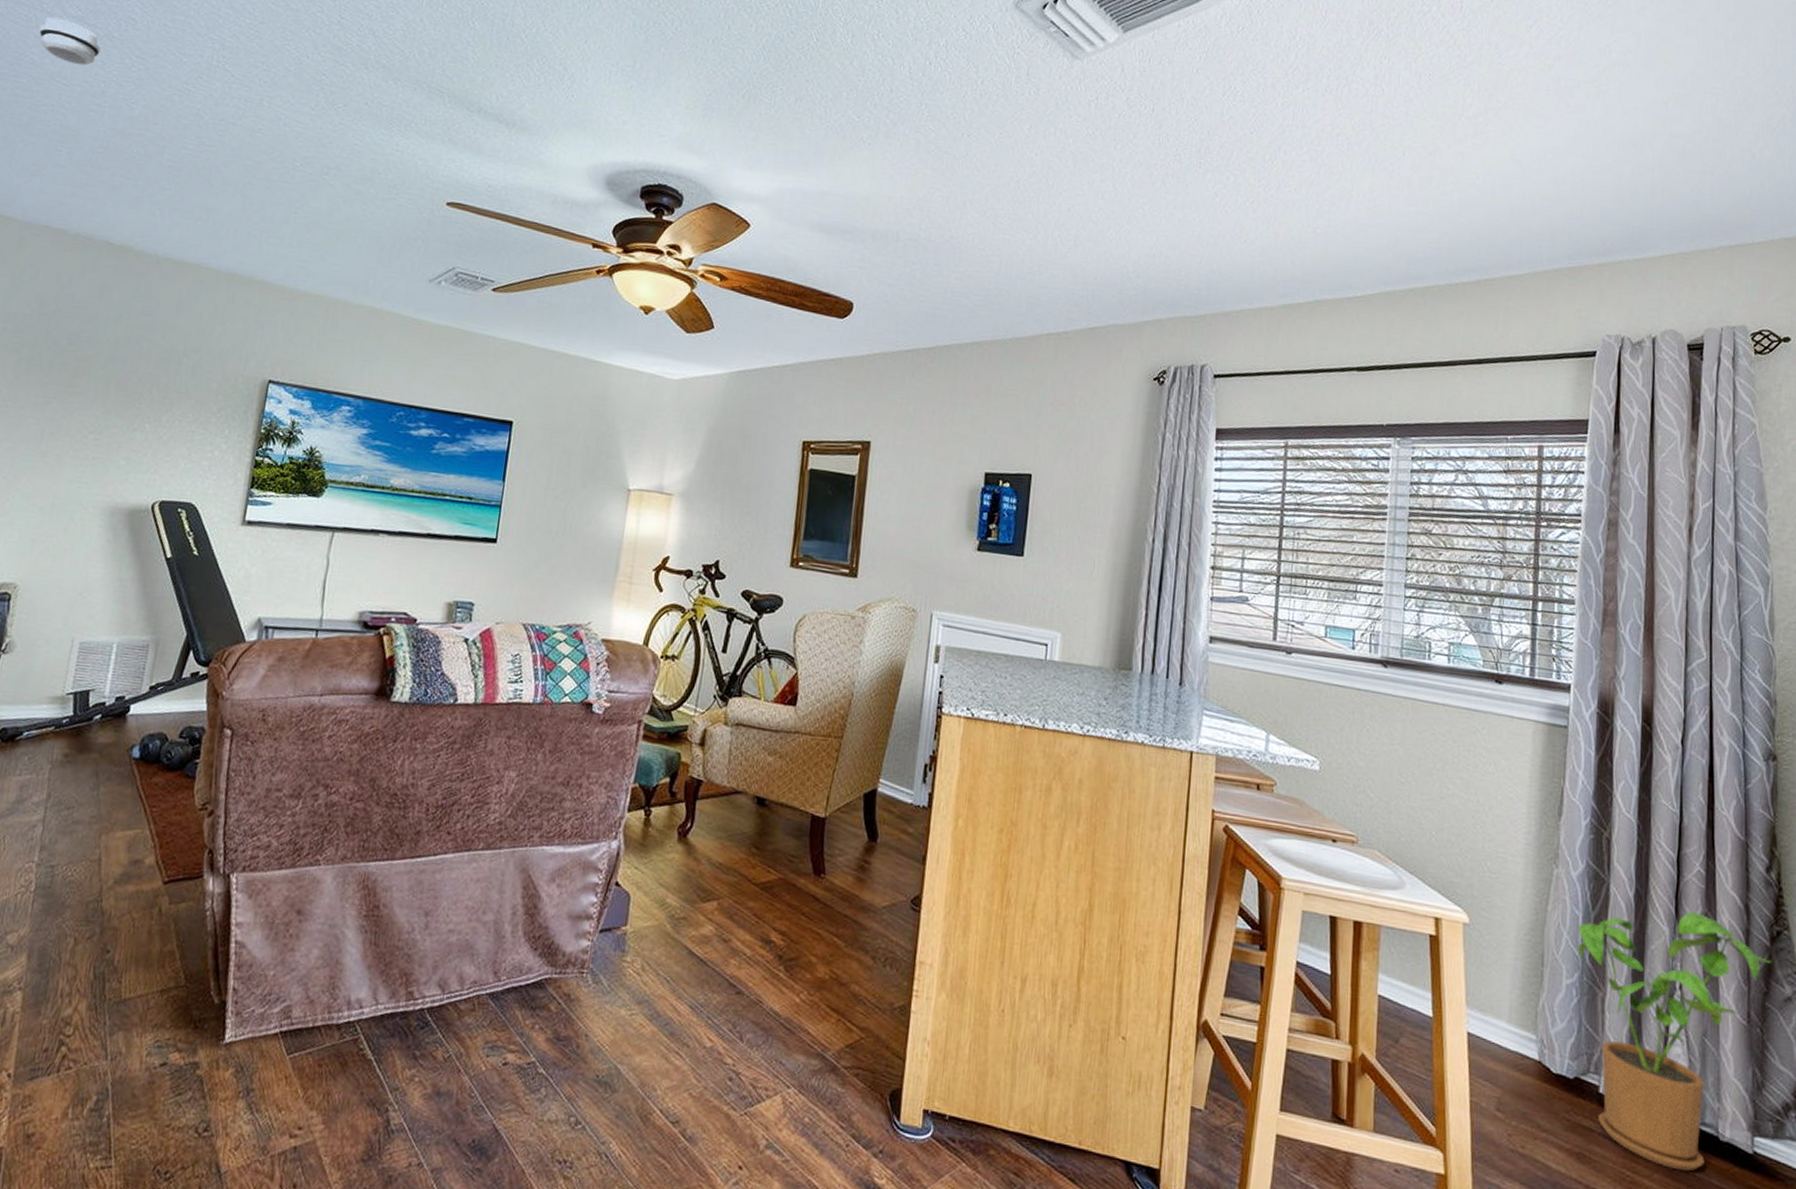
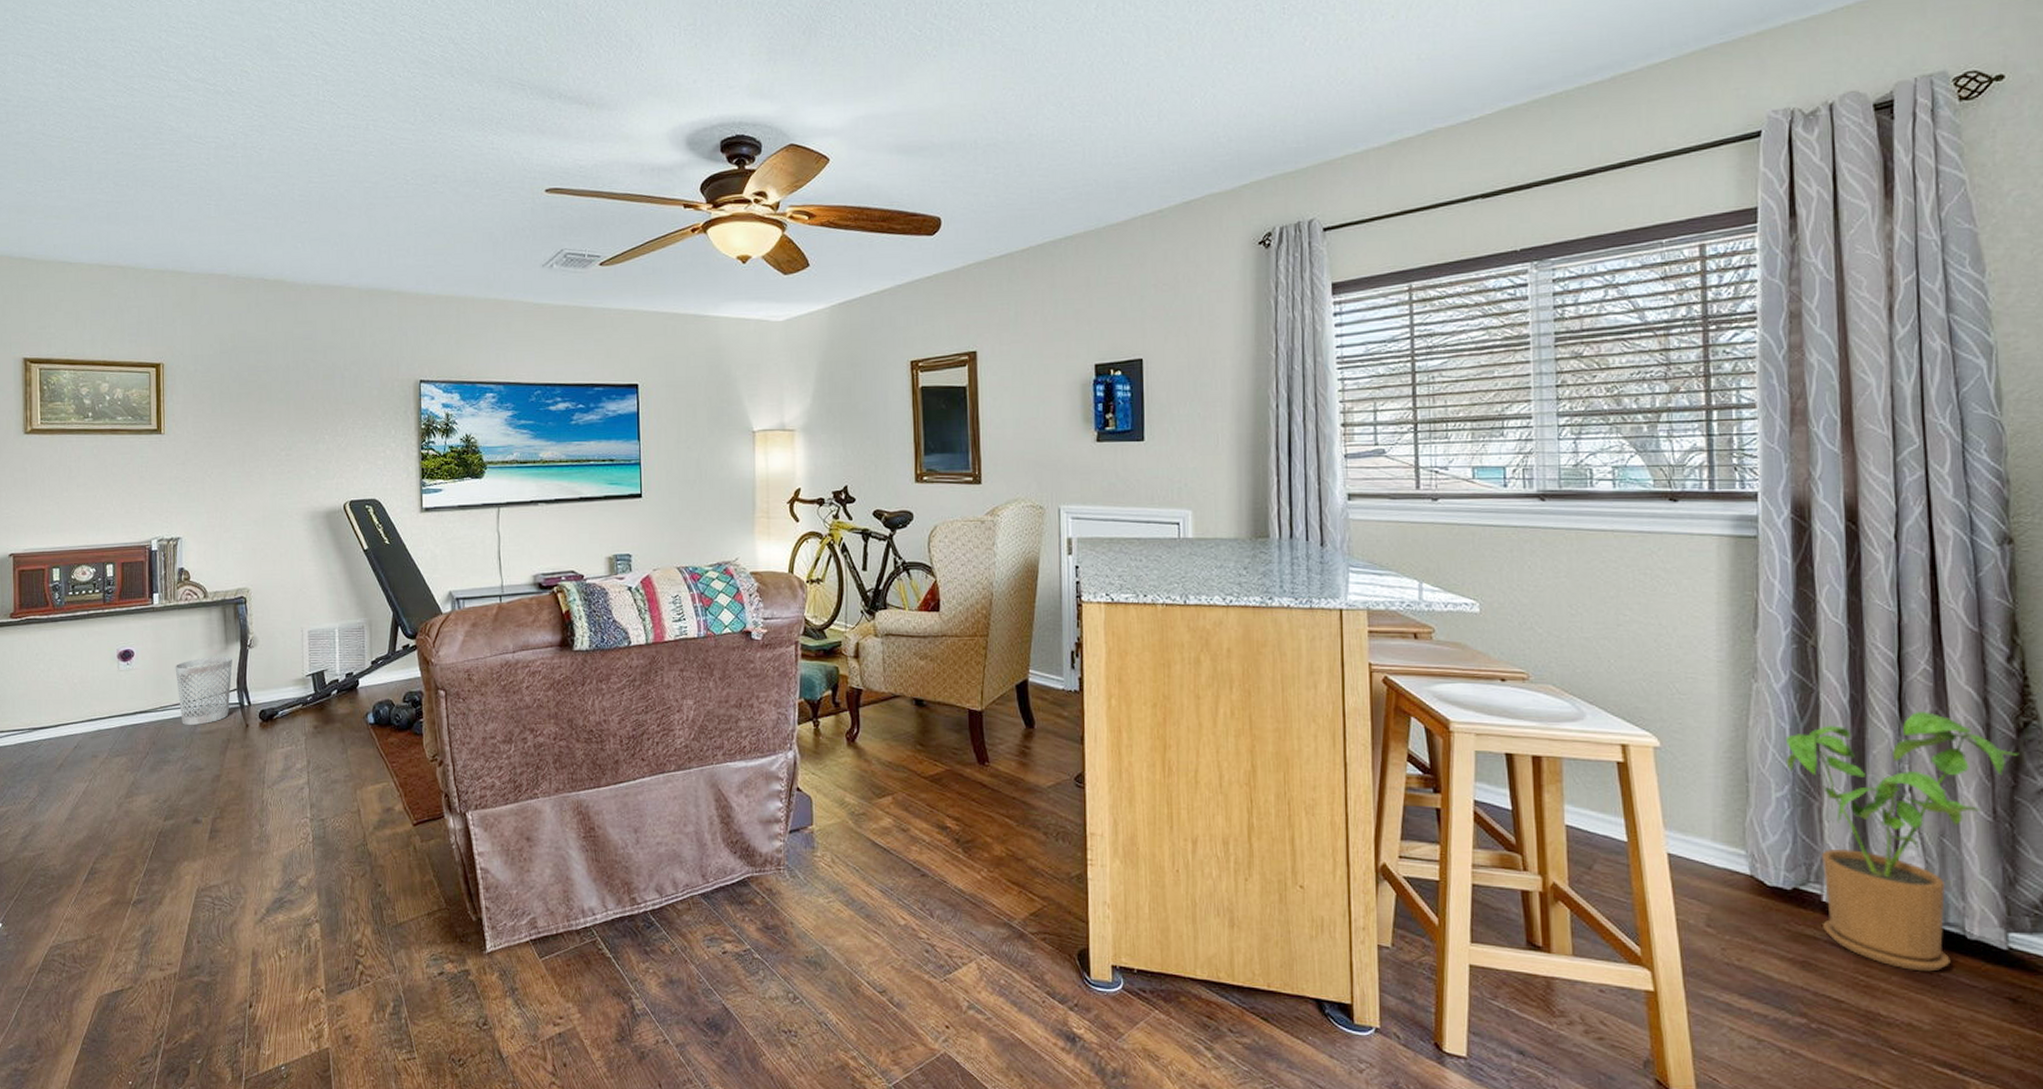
smoke detector: present [39,17,101,66] -> none [171,83,224,124]

